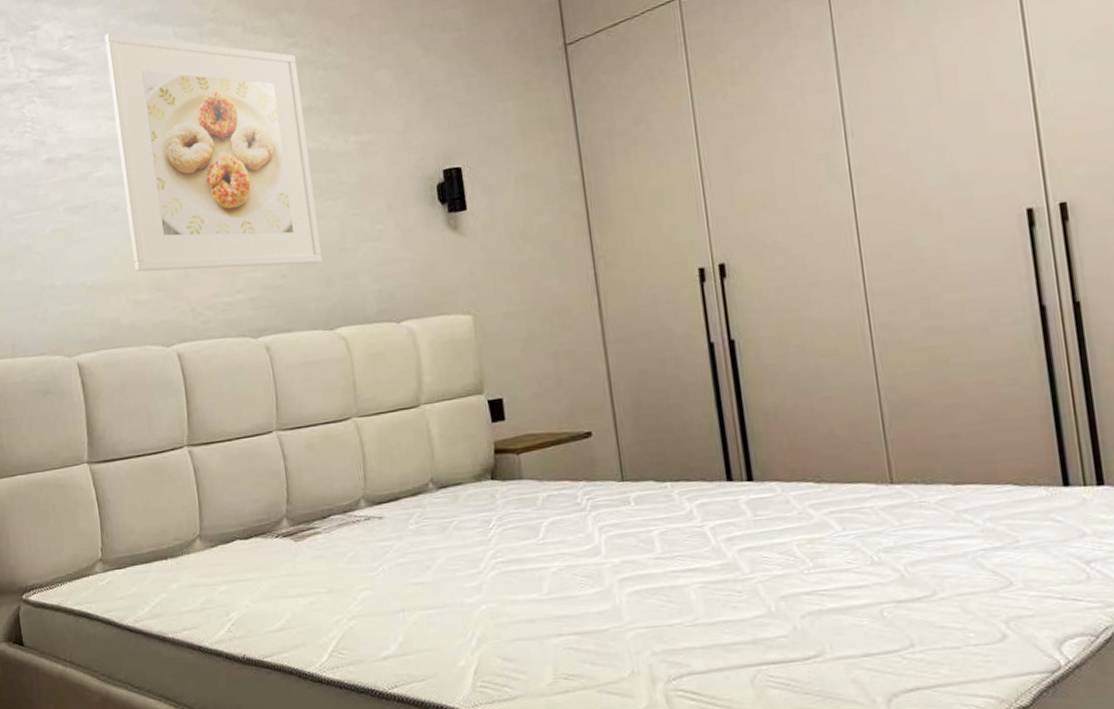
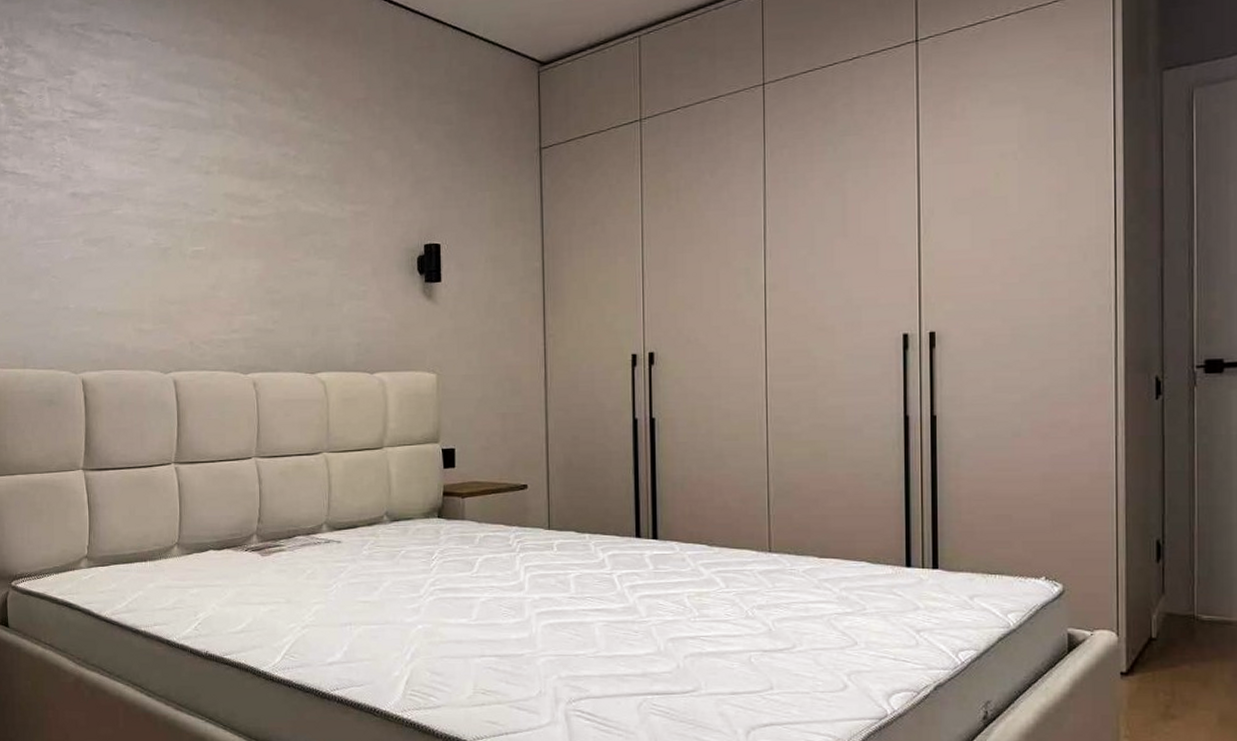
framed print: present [104,32,322,272] -> none [135,86,311,314]

